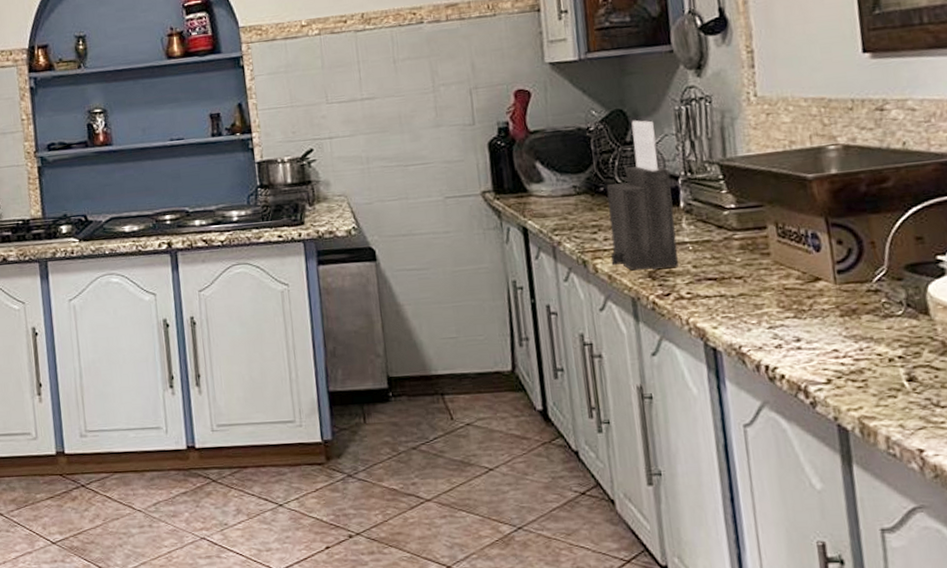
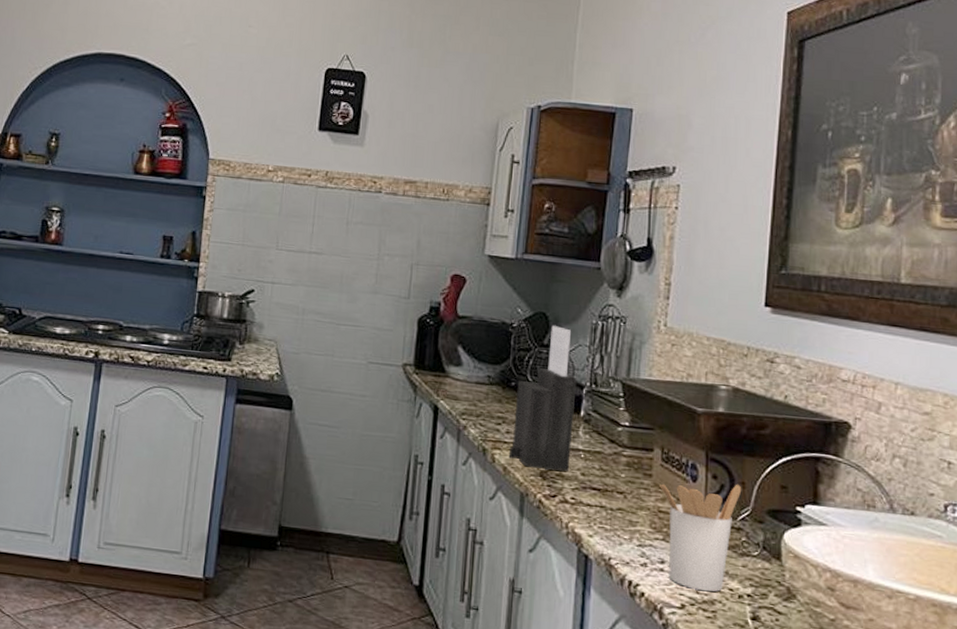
utensil holder: none [780,244,873,362] -> present [660,484,742,592]

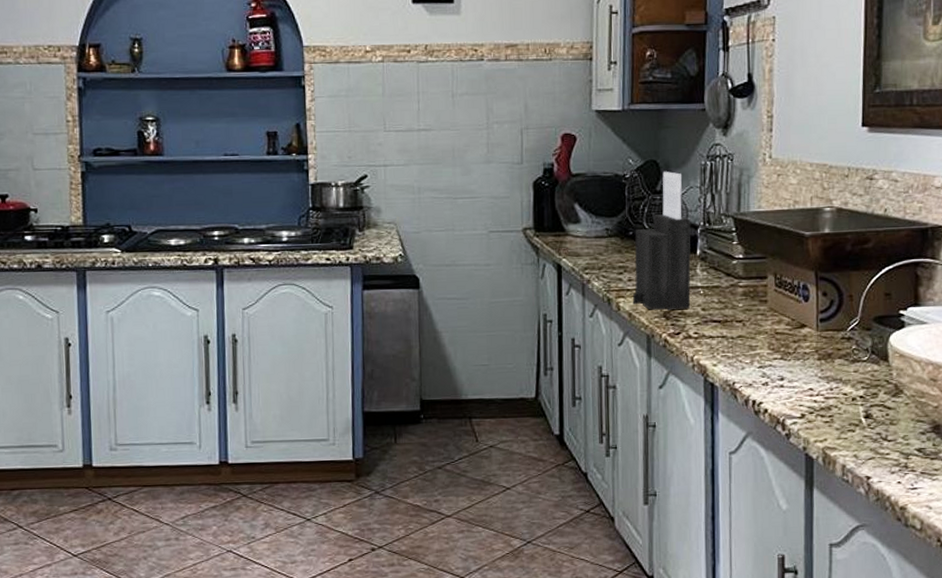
utensil holder: present [660,484,742,592] -> none [775,297,850,399]

